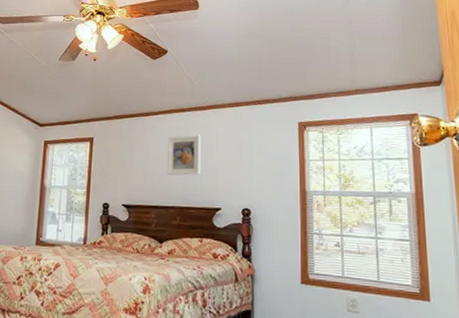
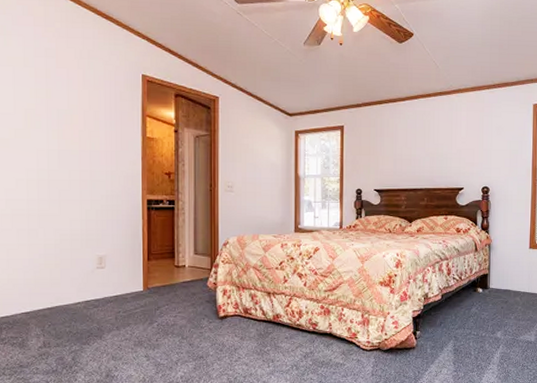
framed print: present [167,134,201,176] -> none [415,119,446,159]

